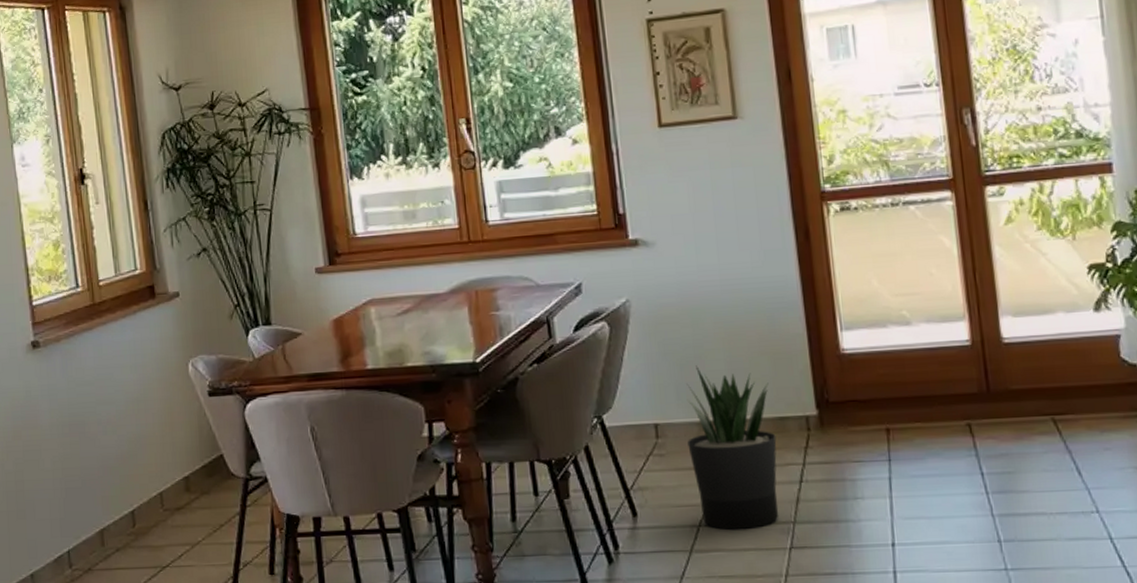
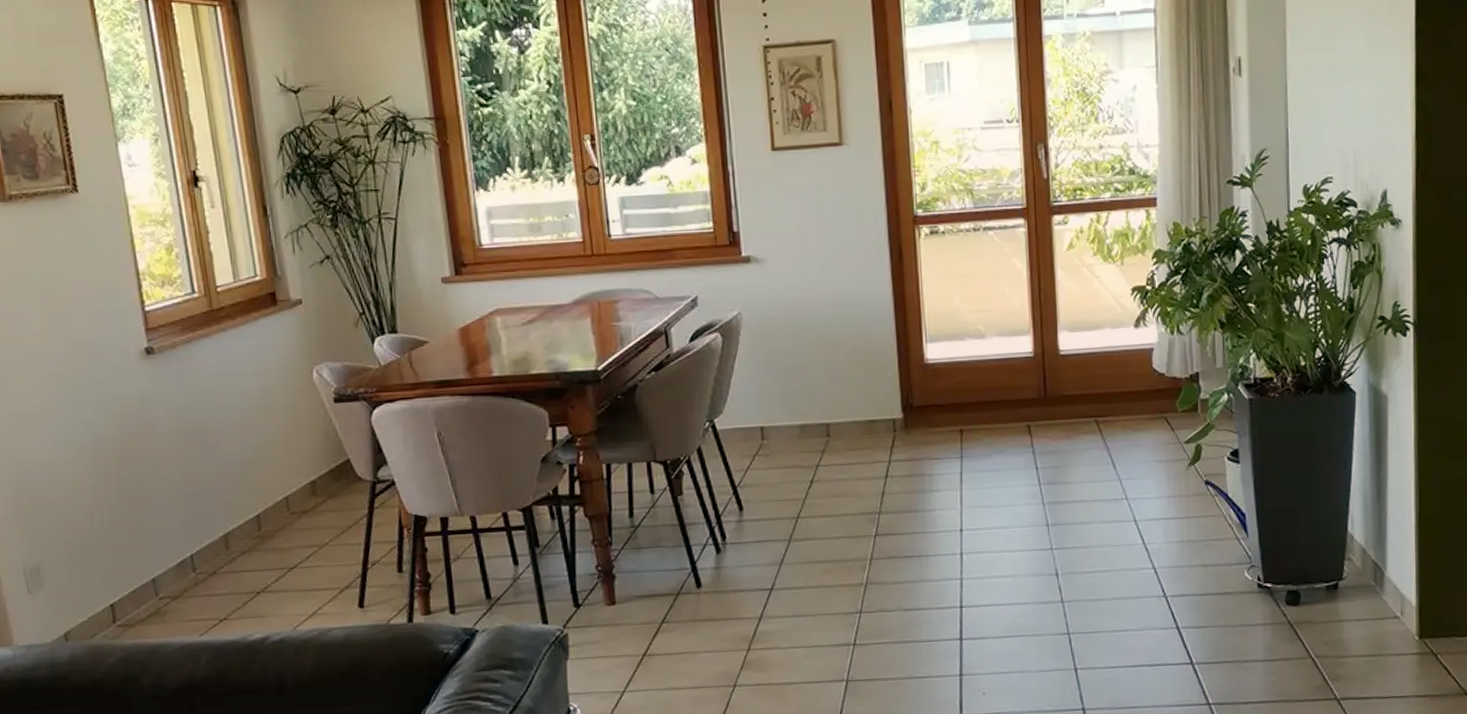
planter: present [686,365,779,530] -> none [789,373,867,520]

